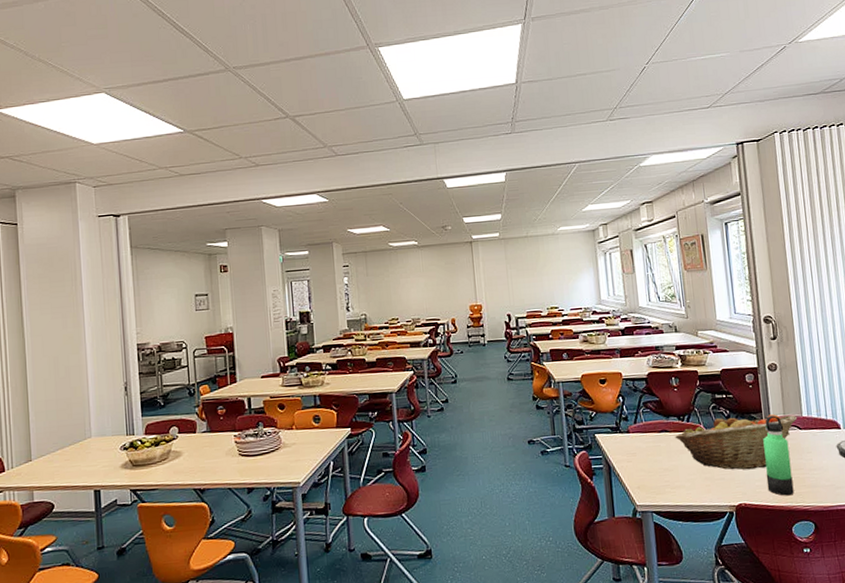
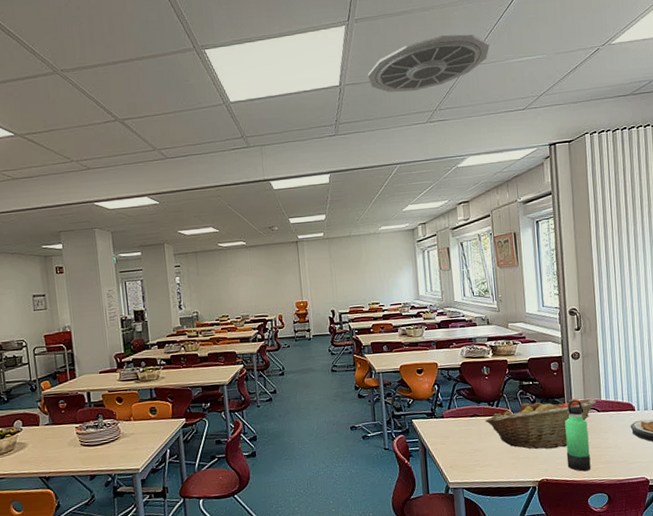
ceiling vent: none [544,32,671,90] -> present [367,34,490,93]

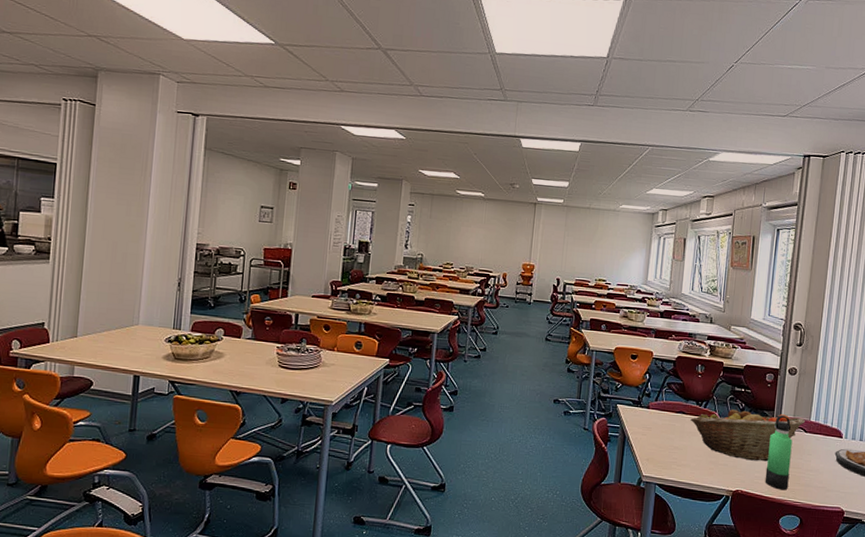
ceiling vent: present [367,34,490,93] -> none [636,28,763,78]

